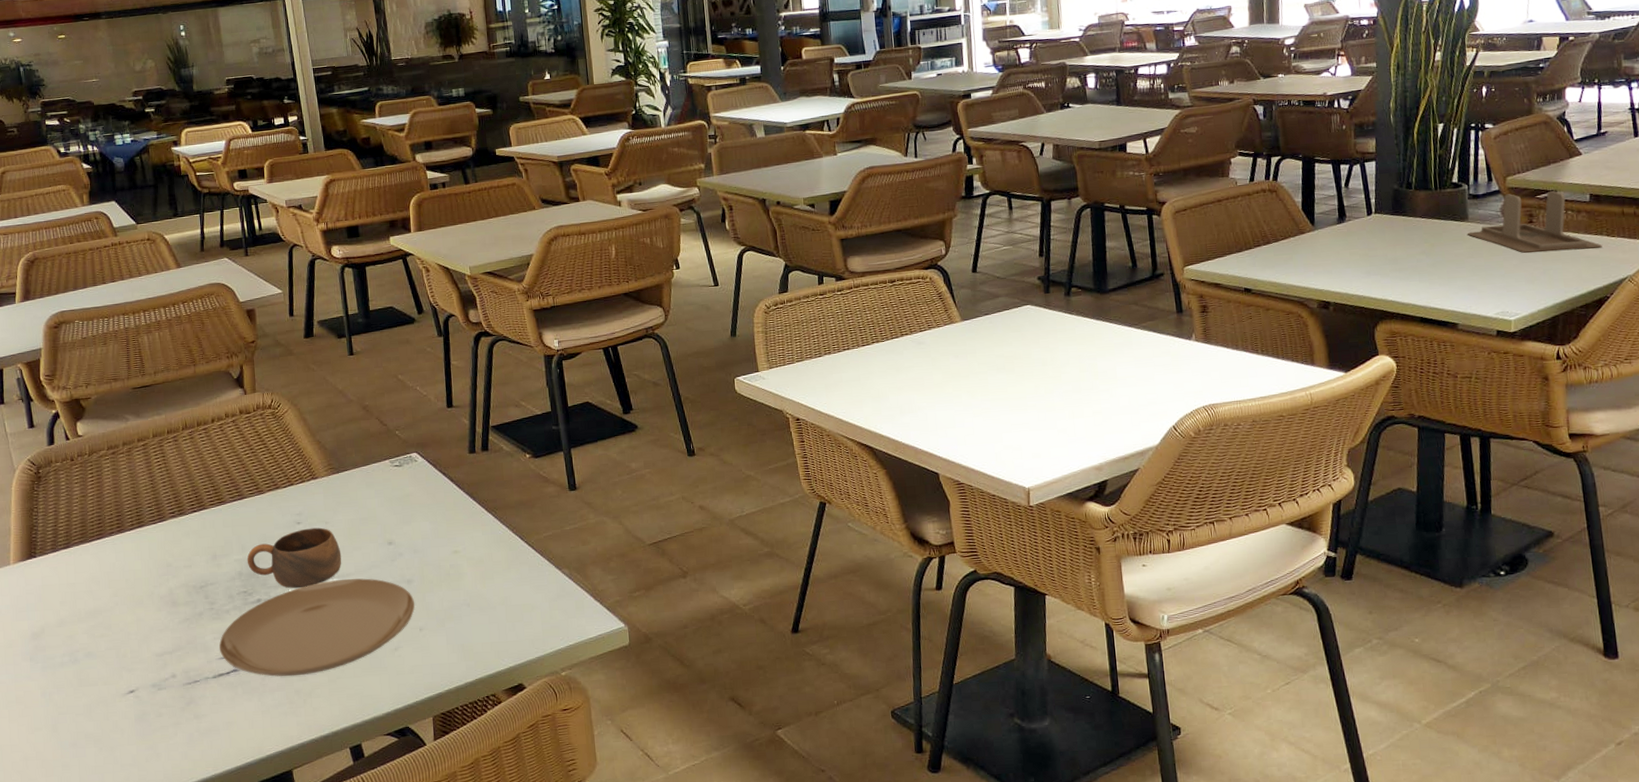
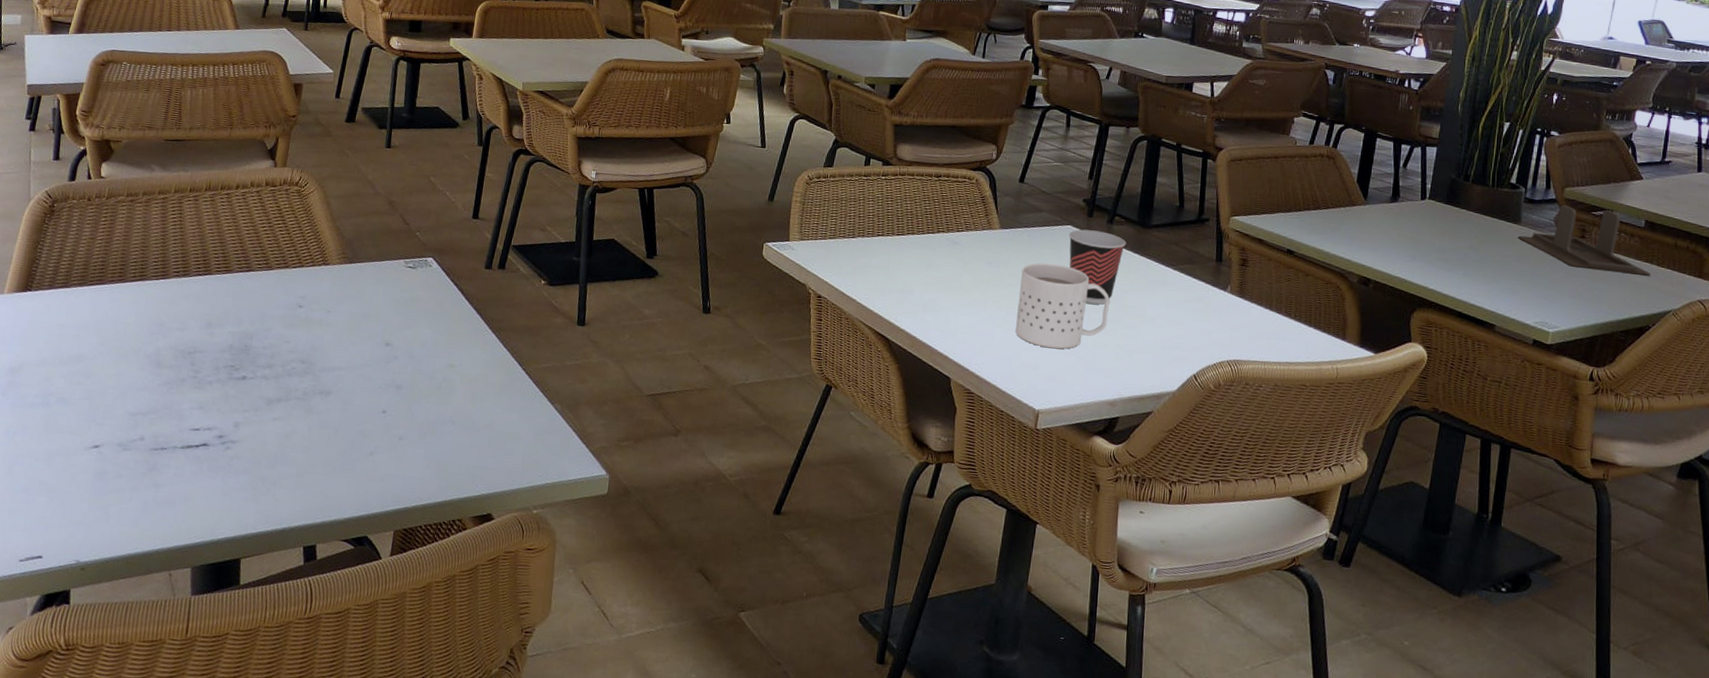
plate: present [219,578,415,677] -> none [193,371,400,463]
cup: present [247,527,342,588] -> none [240,313,337,373]
mug: none [989,345,1081,427] -> present [1016,263,1110,349]
cup: none [1029,305,1087,377] -> present [1068,229,1126,305]

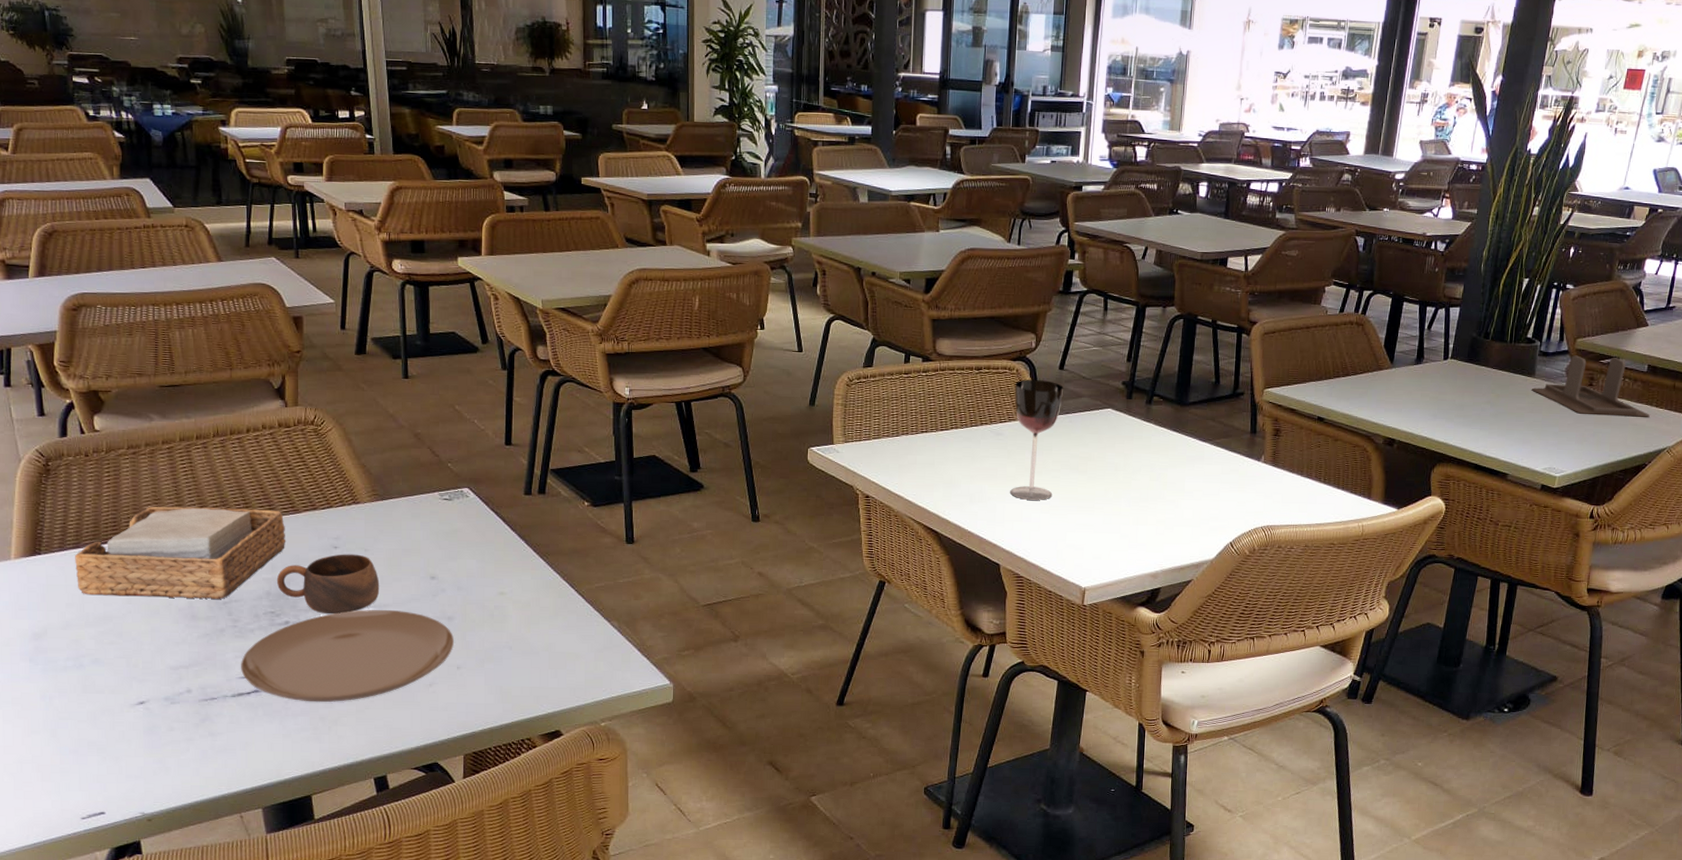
napkin holder: none [58,252,257,349] -> present [75,506,286,600]
plate: none [193,371,400,463] -> present [241,609,454,703]
cup: none [240,313,337,373] -> present [276,554,380,614]
wineglass: none [964,190,1023,314] -> present [1010,380,1063,500]
mug: present [1016,263,1110,349] -> none [1061,447,1150,529]
cup: present [1068,229,1126,305] -> none [1109,411,1165,483]

